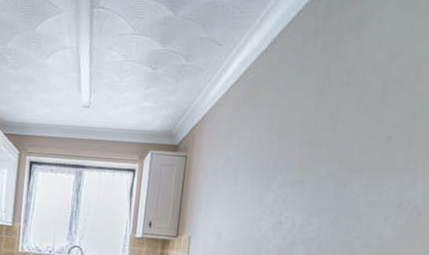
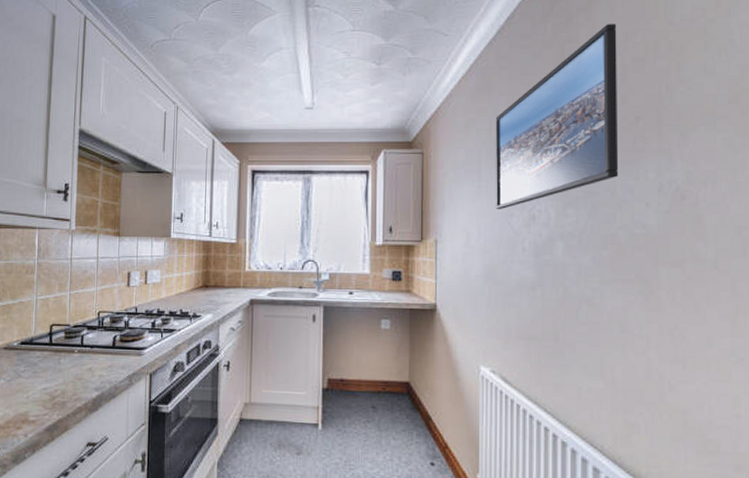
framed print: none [247,44,384,213] -> present [495,23,619,209]

